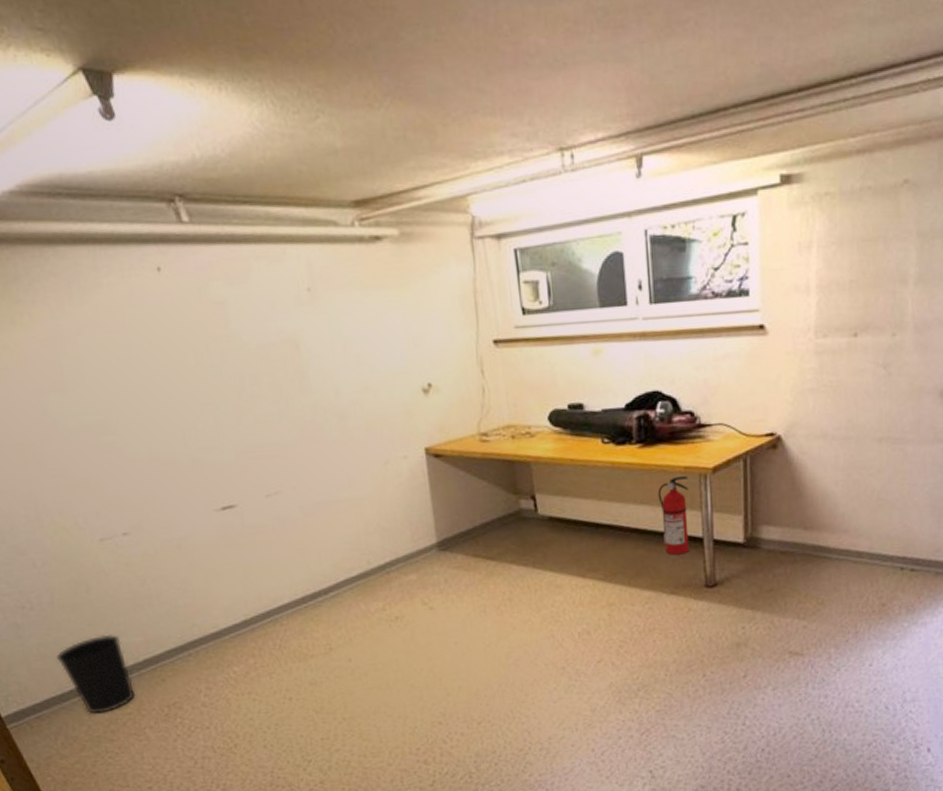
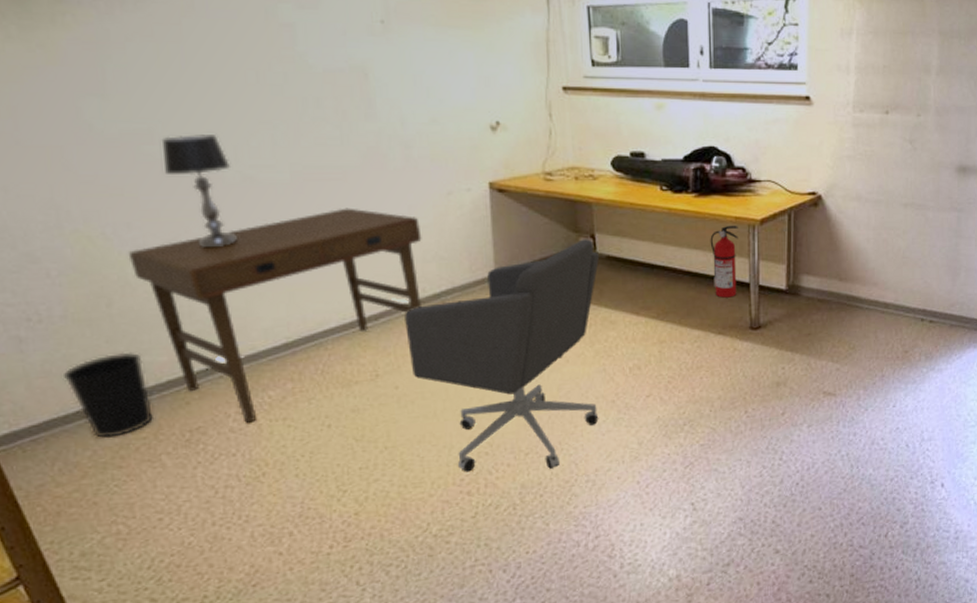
desk: none [99,483,367,698] -> present [128,208,422,423]
table lamp: none [117,420,193,532] -> present [161,135,237,248]
office chair: none [352,500,550,742] -> present [405,239,599,472]

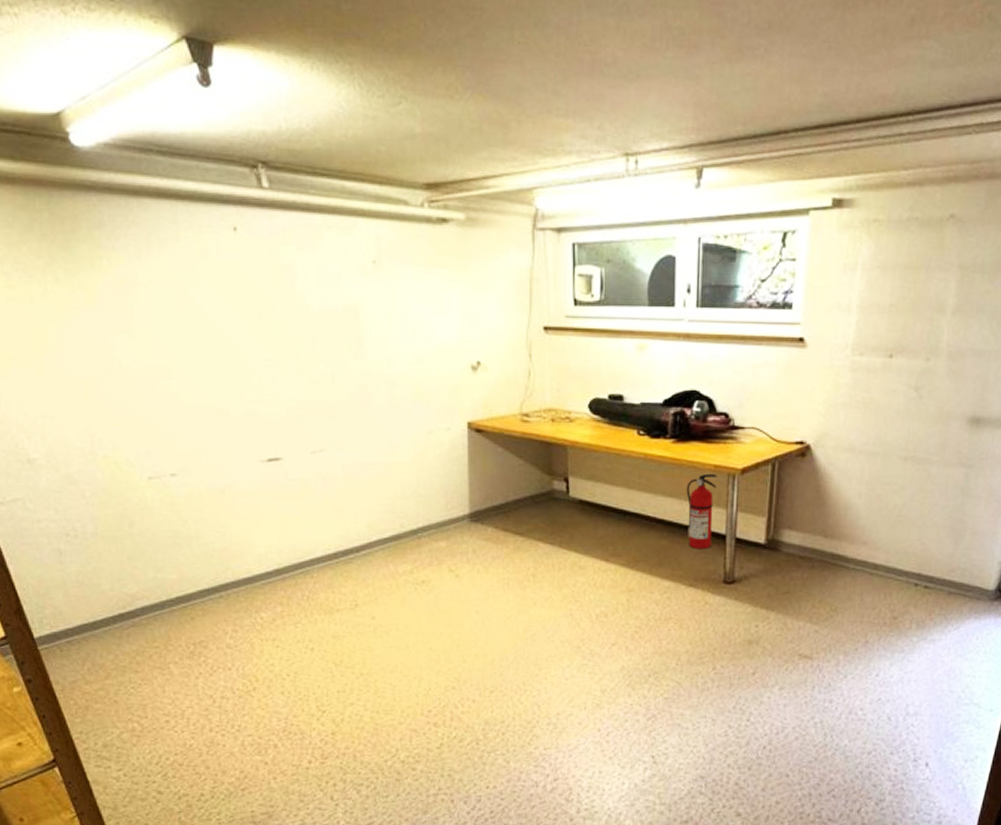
wastebasket: present [62,352,153,438] -> none [92,568,164,644]
desk: present [128,208,422,423] -> none [147,443,402,641]
table lamp: present [161,135,237,248] -> none [177,371,239,477]
office chair: present [405,239,599,472] -> none [383,482,571,708]

